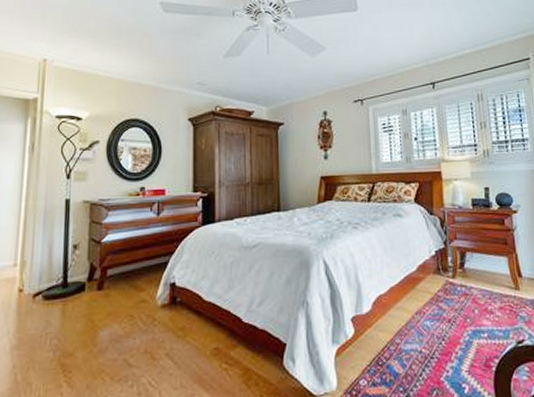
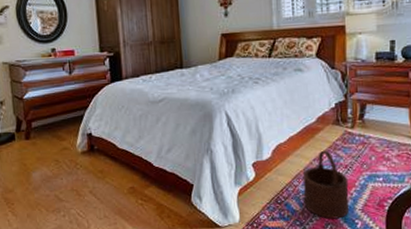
wooden bucket: none [404,302,456,384] -> present [302,150,350,219]

